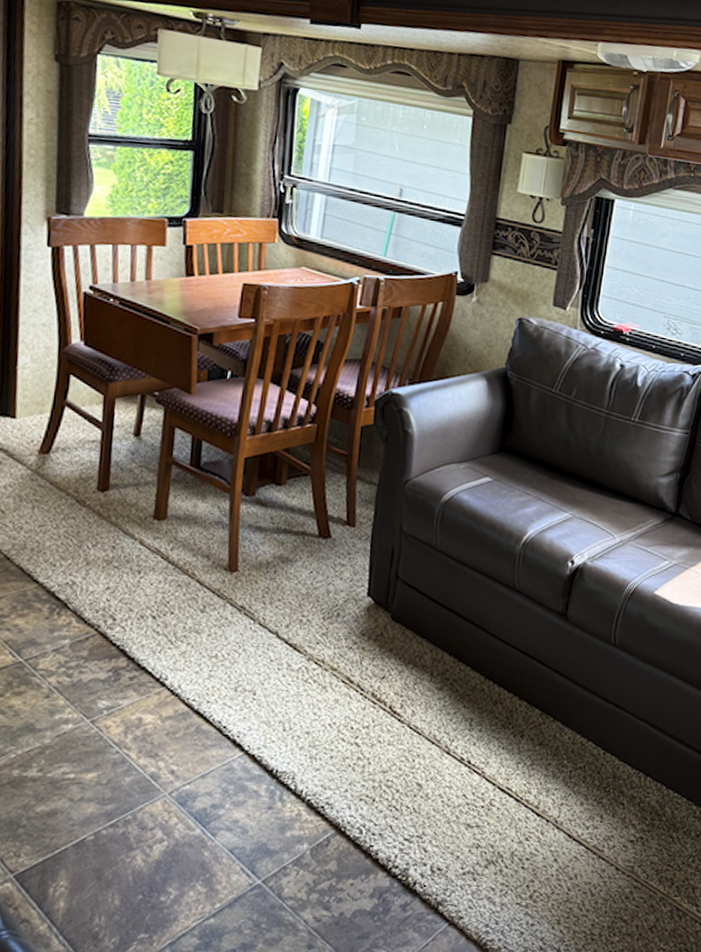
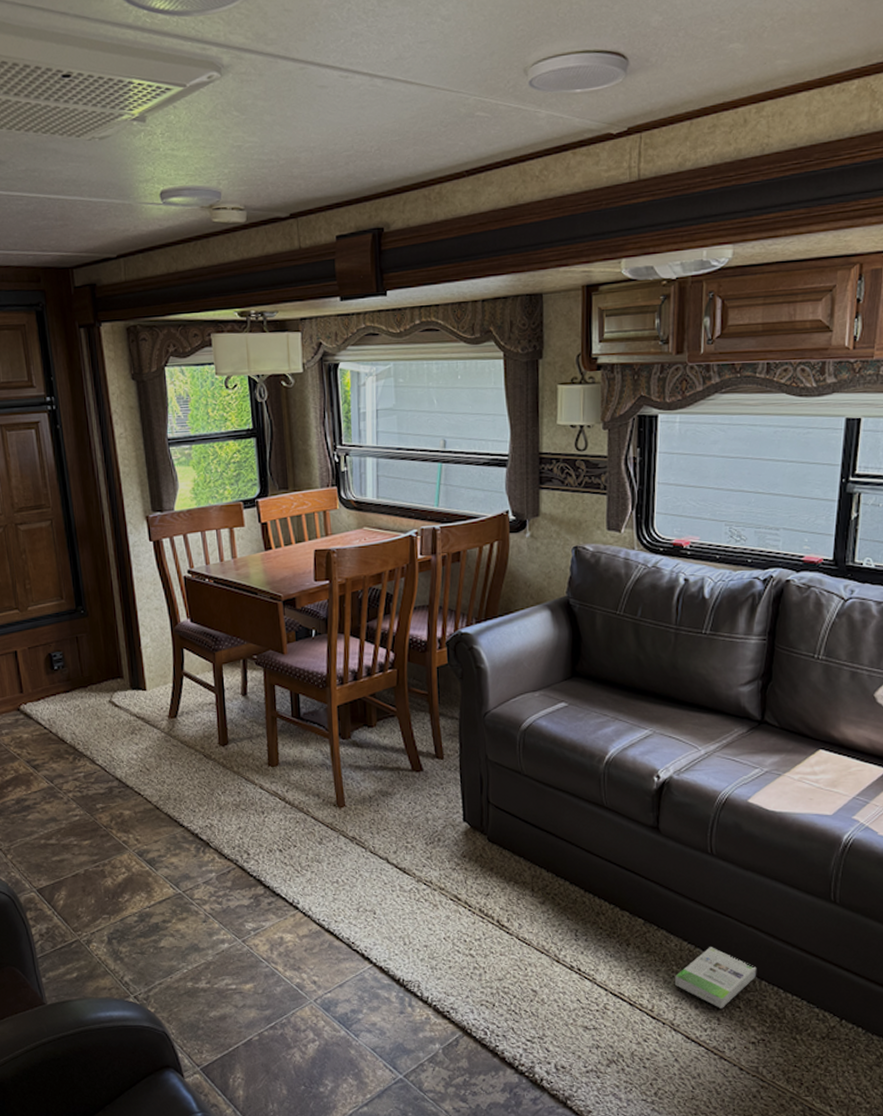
box: none [564,741,644,805] -> present [675,947,757,1008]

